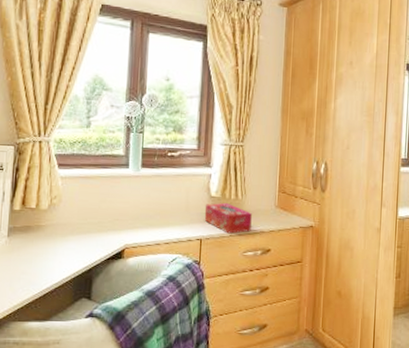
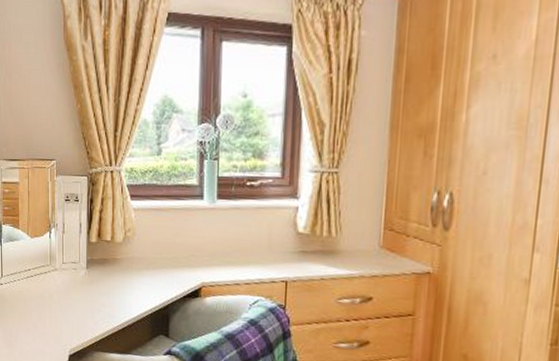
tissue box: present [204,203,252,234] -> none [290,240,349,277]

